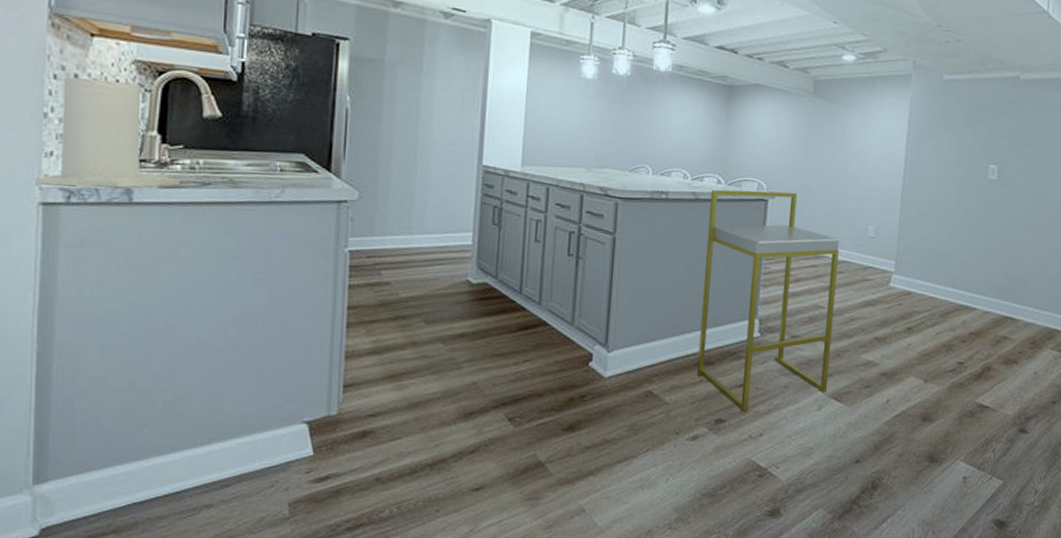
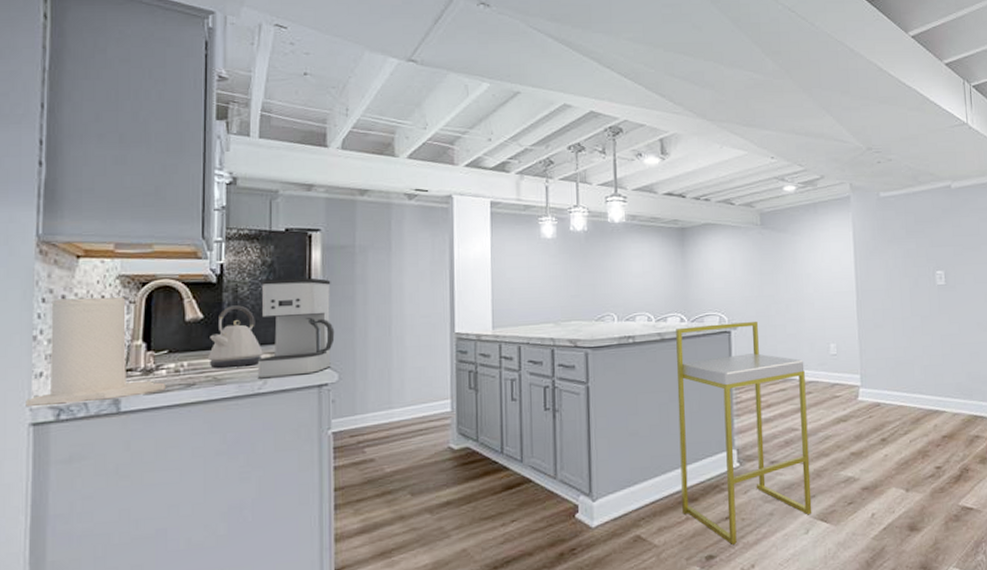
kettle: none [224,107,282,173] -> present [207,305,263,369]
coffee maker: none [275,84,358,190] -> present [257,278,335,379]

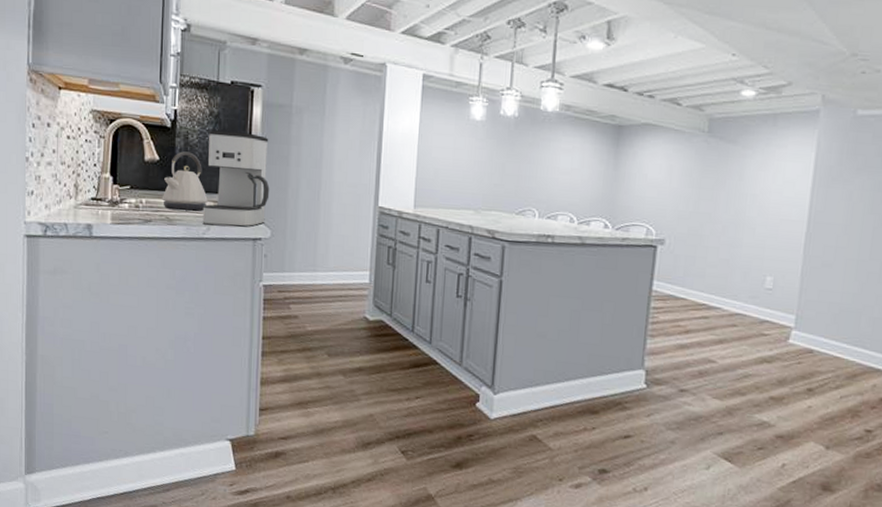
paper towel: present [26,297,165,408] -> none [21,126,128,225]
bar stool: present [676,321,812,545] -> none [581,234,734,464]

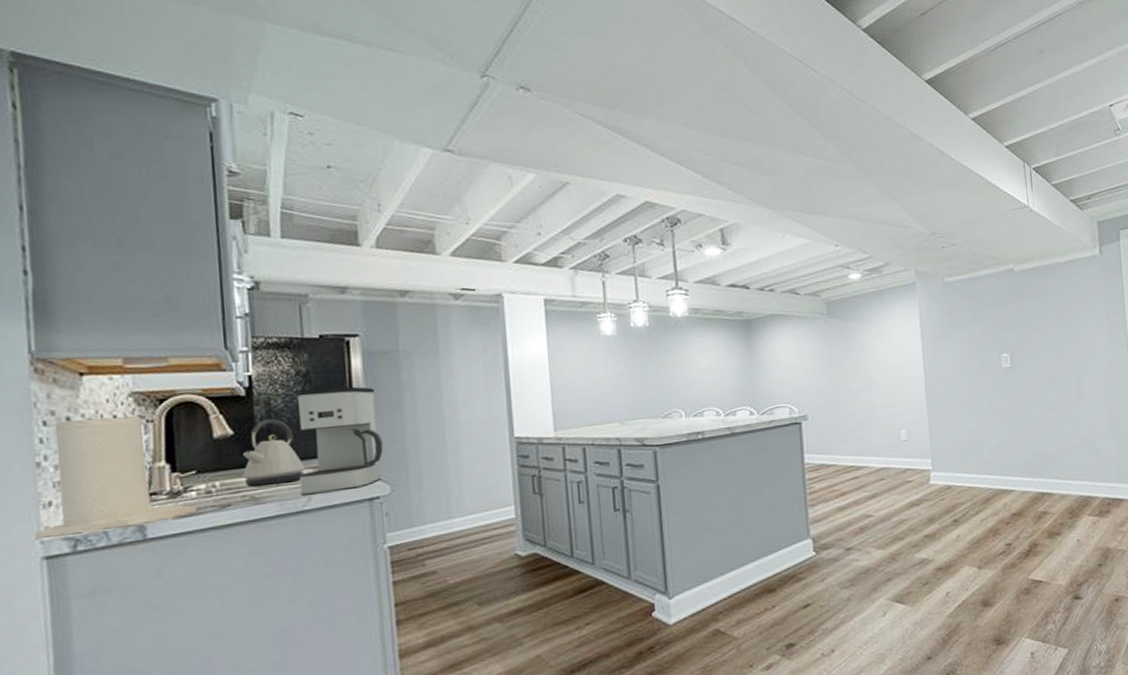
paper towel: none [21,126,128,225] -> present [34,416,197,540]

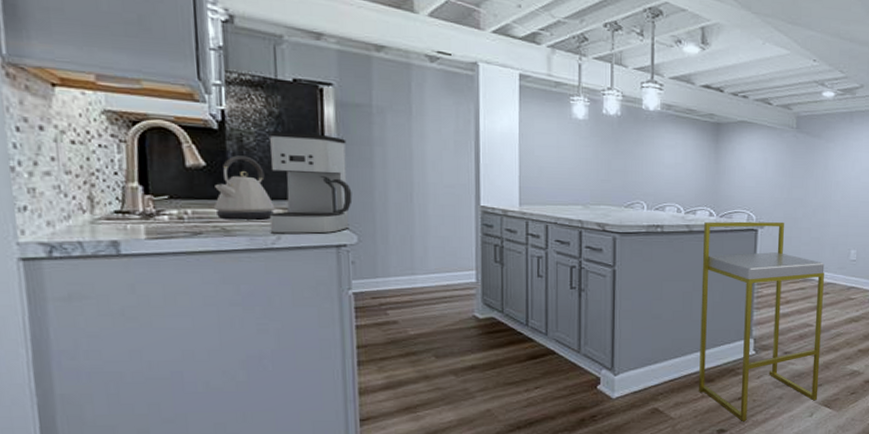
paper towel: present [34,416,197,540] -> none [10,129,169,242]
bar stool: none [746,410,889,632] -> present [699,221,825,421]

